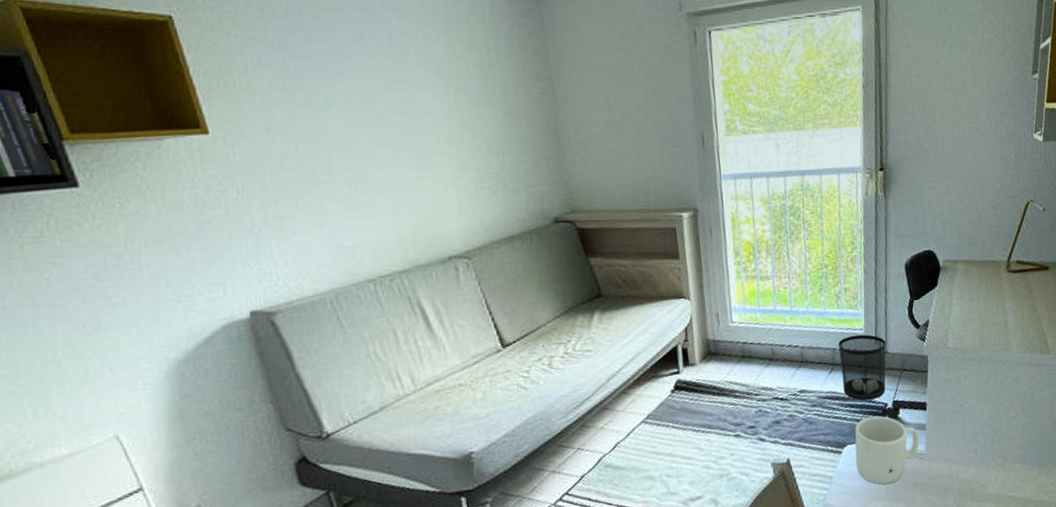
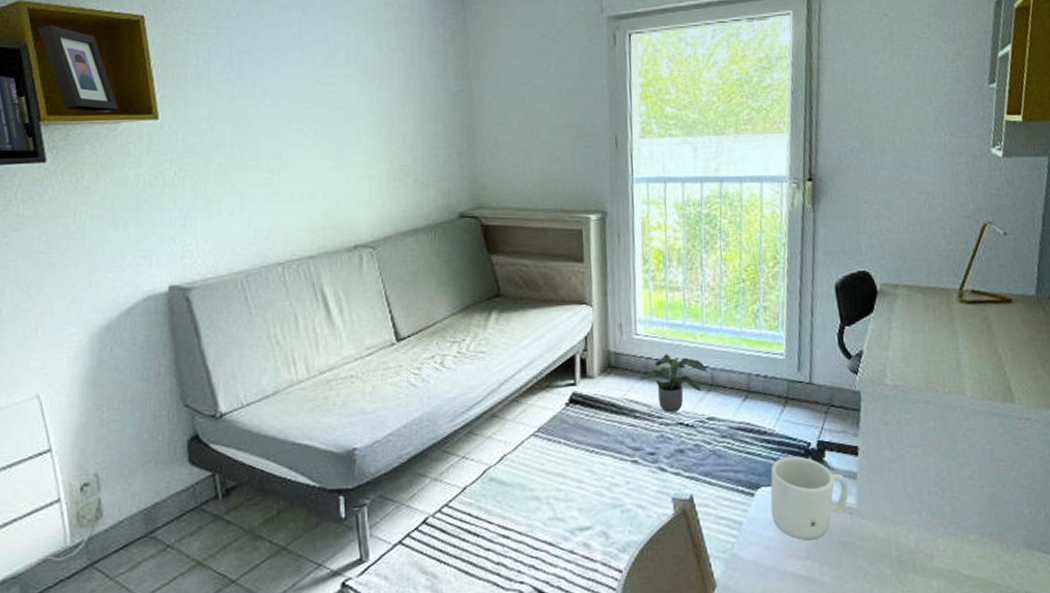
picture frame: none [38,27,158,129] -> present [37,24,118,113]
potted plant: none [740,337,797,389] -> present [643,354,707,412]
waste bin: present [838,334,886,401] -> none [755,360,811,437]

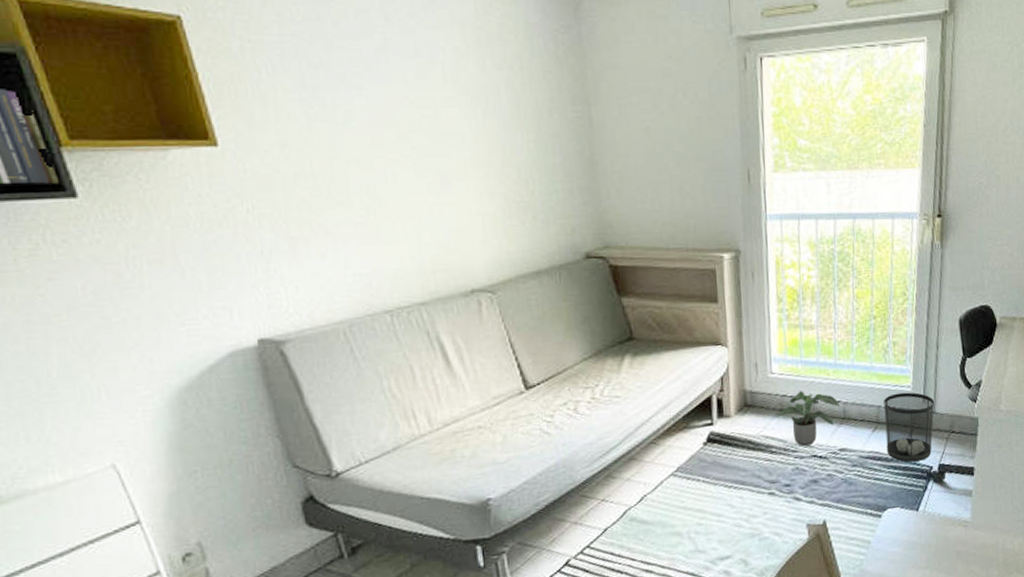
picture frame: present [37,24,118,113] -> none [36,23,164,137]
waste bin: none [755,360,811,437] -> present [884,392,935,462]
mug: present [770,456,849,540] -> none [896,479,965,552]

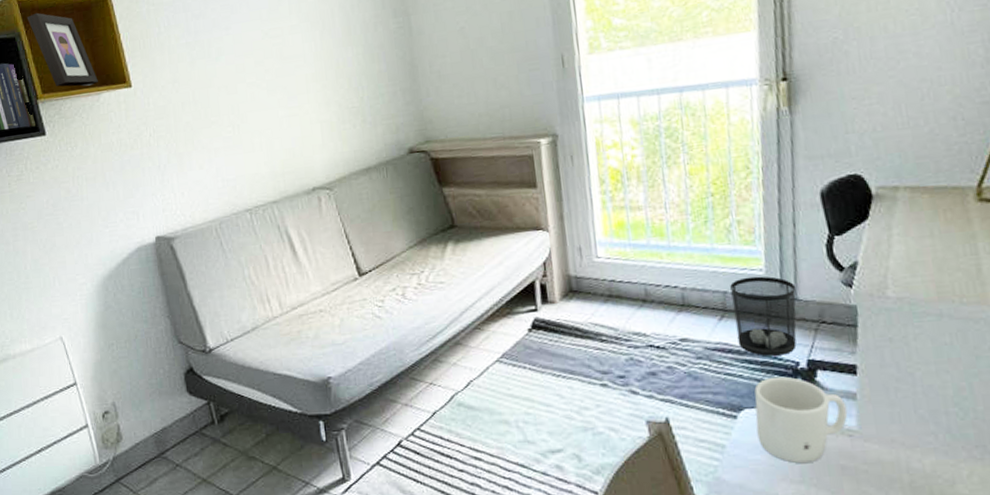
picture frame: none [36,23,164,137] -> present [26,12,98,87]
potted plant: present [778,391,839,446] -> none [607,275,677,335]
mug: none [896,479,965,552] -> present [754,376,848,464]

